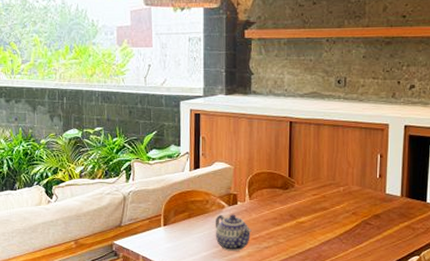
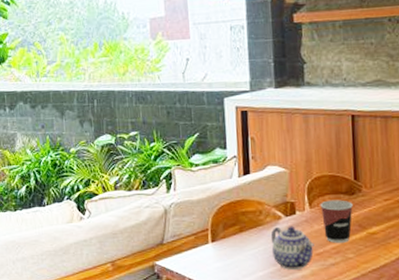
cup: none [258,193,286,230] -> present [320,200,353,243]

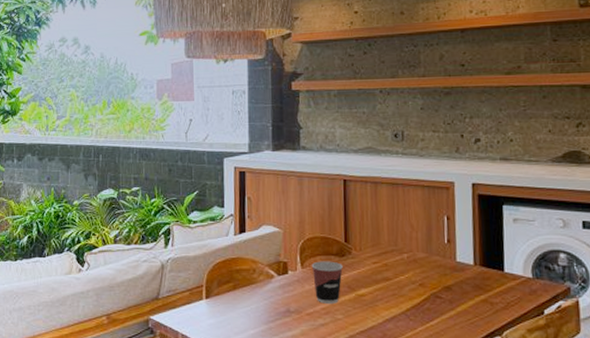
teapot: present [271,226,314,270] -> none [264,285,305,329]

